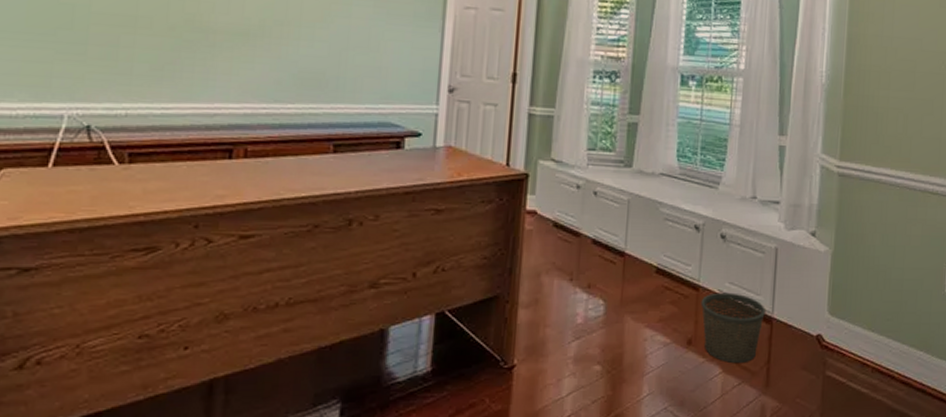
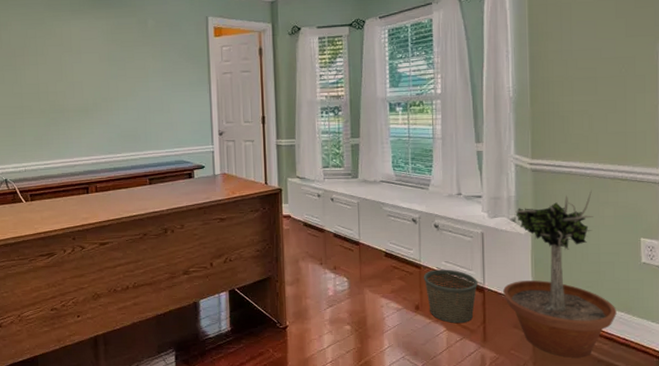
potted tree: none [794,203,916,407] -> present [503,190,617,358]

